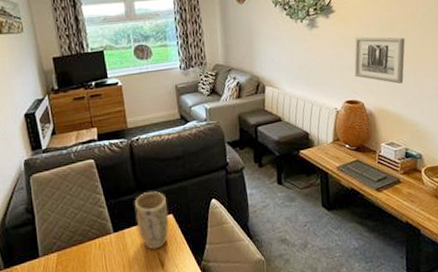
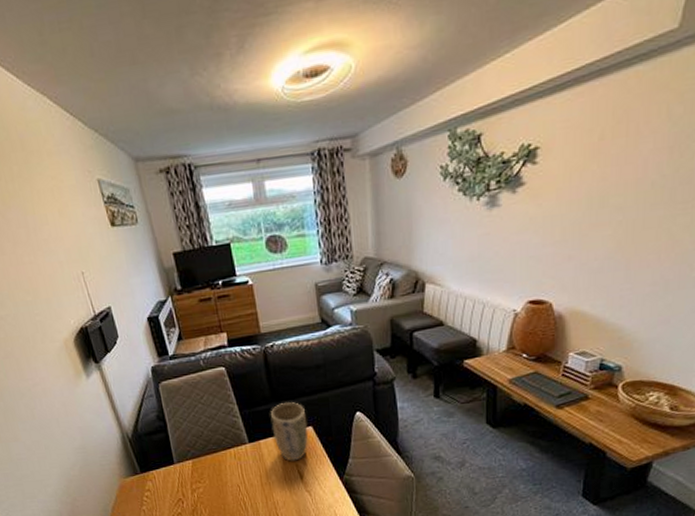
wall art: present [354,37,406,84] -> none [544,216,621,279]

